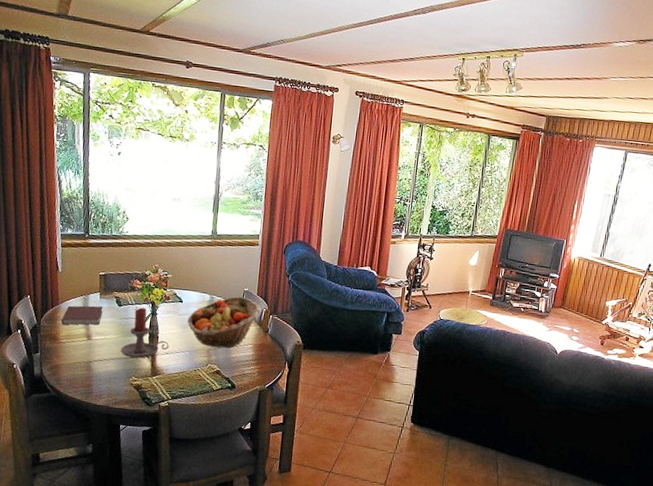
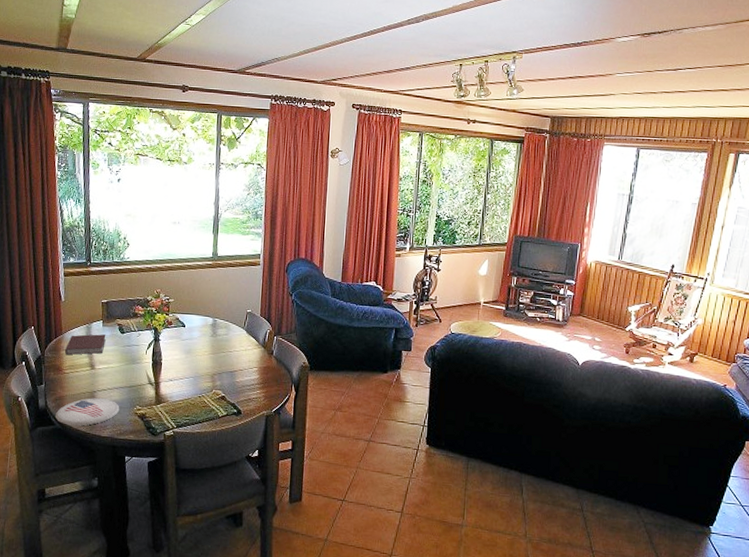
plate: none [51,367,116,395] -> present [55,398,120,426]
candle holder: present [121,307,169,358] -> none [124,334,173,386]
fruit basket: present [187,296,261,348] -> none [190,318,265,372]

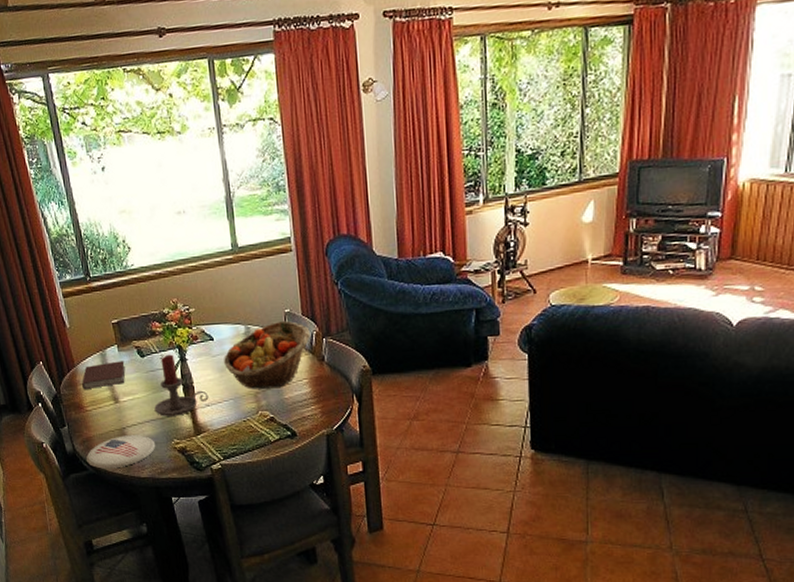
candle holder: none [124,334,173,386] -> present [154,354,209,417]
fruit basket: none [190,318,265,372] -> present [223,320,310,389]

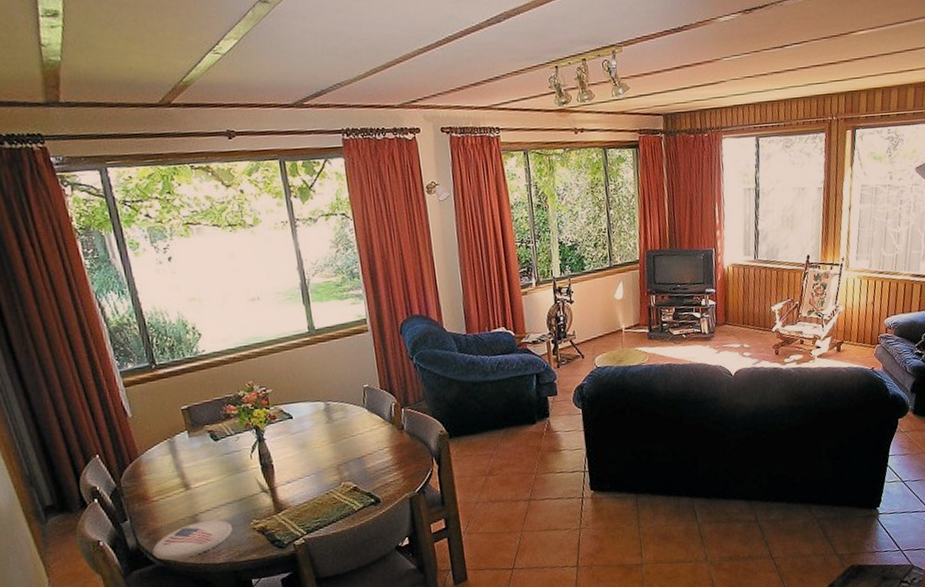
notebook: present [82,361,126,390] -> none [147,446,197,480]
candle holder: present [154,354,209,417] -> none [230,435,289,498]
fruit basket: present [223,320,310,389] -> none [303,395,389,462]

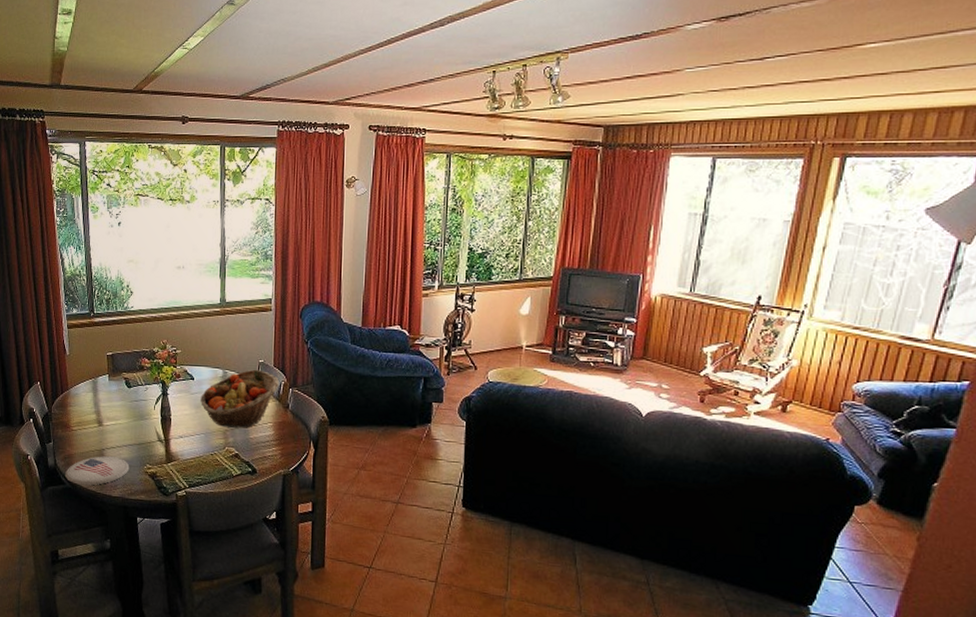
fruit basket: none [303,395,389,462] -> present [199,369,279,428]

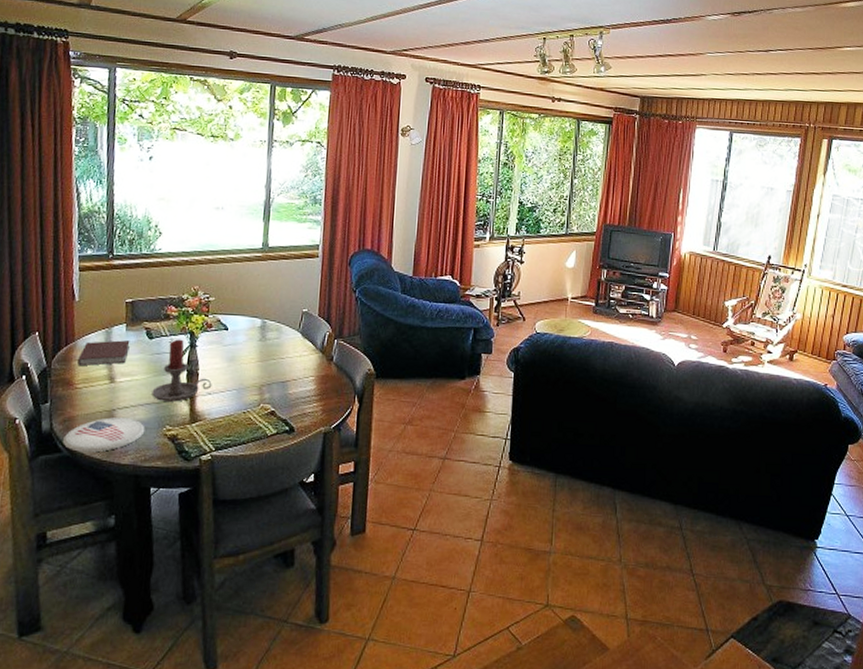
notebook: none [72,389,113,412] -> present [78,340,130,367]
candle holder: none [133,388,183,444] -> present [152,339,212,402]
fruit basket: present [199,369,279,428] -> none [233,319,324,383]

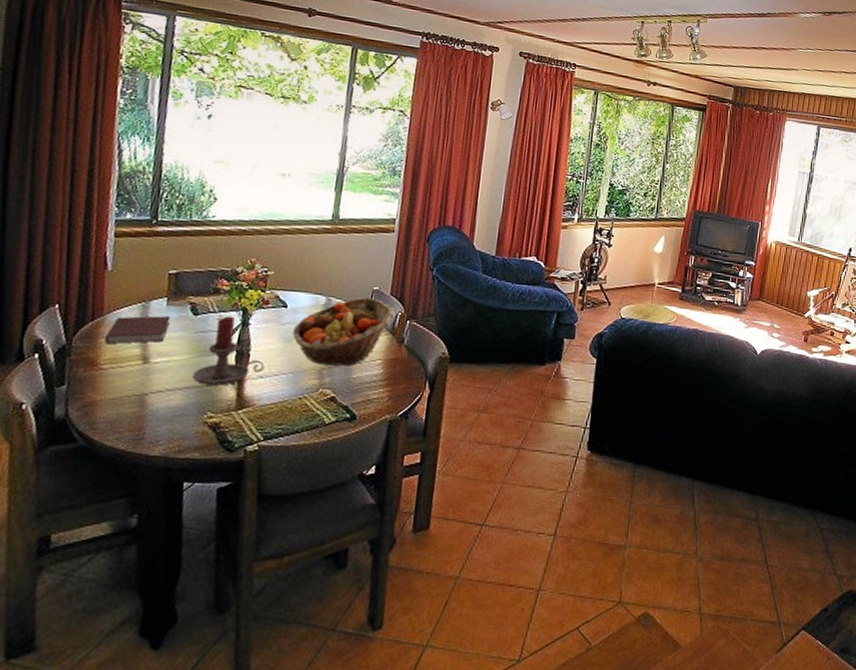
plate: present [63,417,145,453] -> none [79,403,182,443]
fruit basket: none [233,319,324,383] -> present [292,297,395,366]

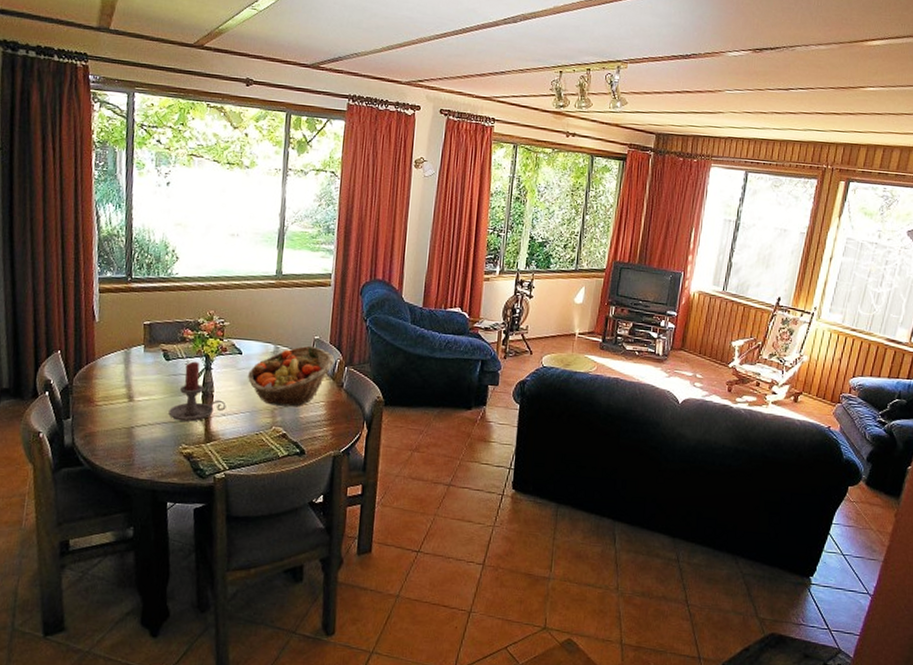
notebook: present [105,316,171,345] -> none [98,361,148,385]

